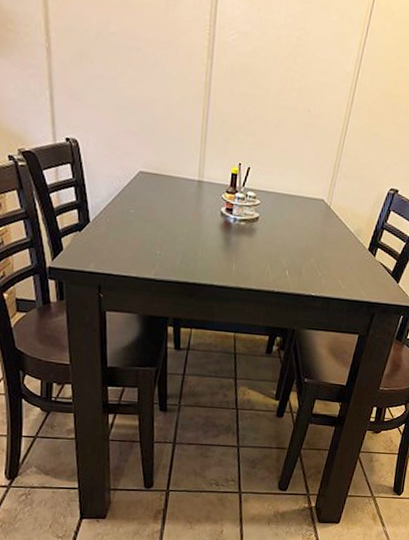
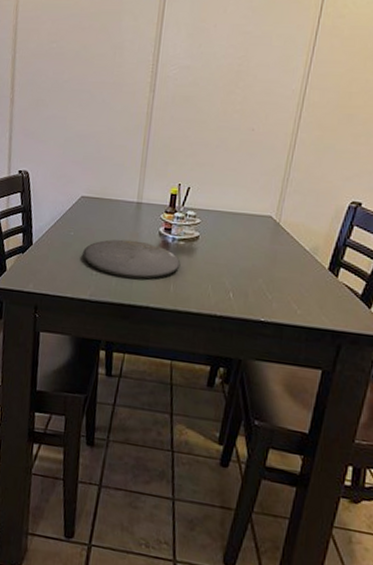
plate: none [145,218,242,259] -> present [83,239,181,280]

